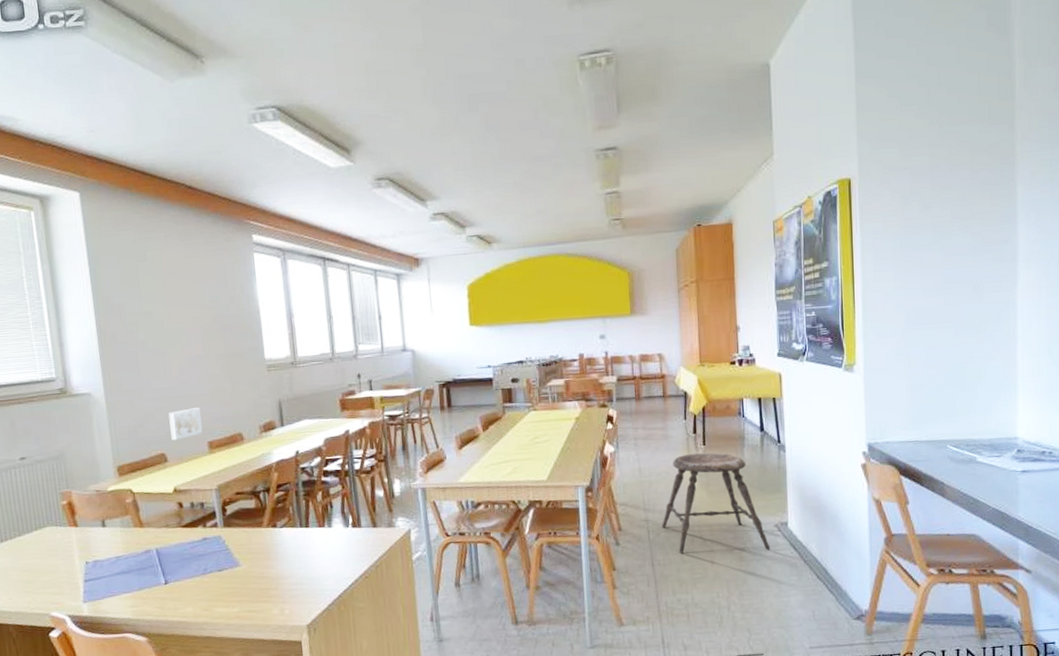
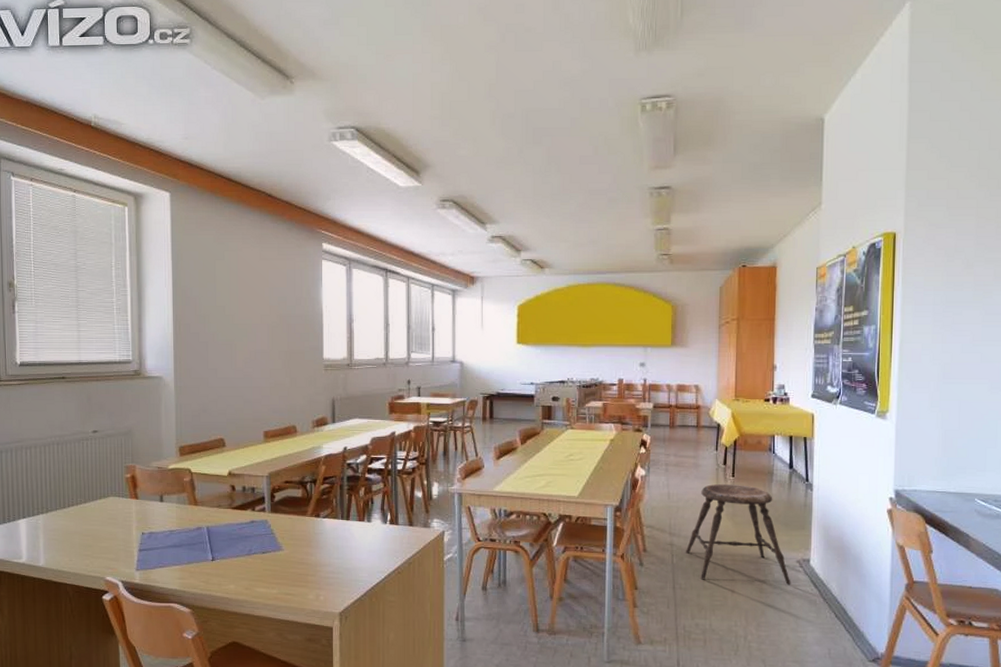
wall art: present [168,407,203,441] -> none [231,399,260,427]

